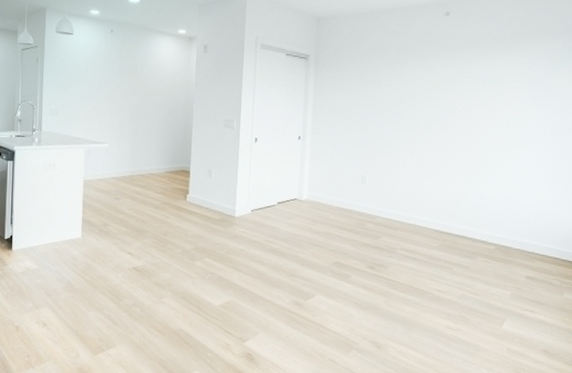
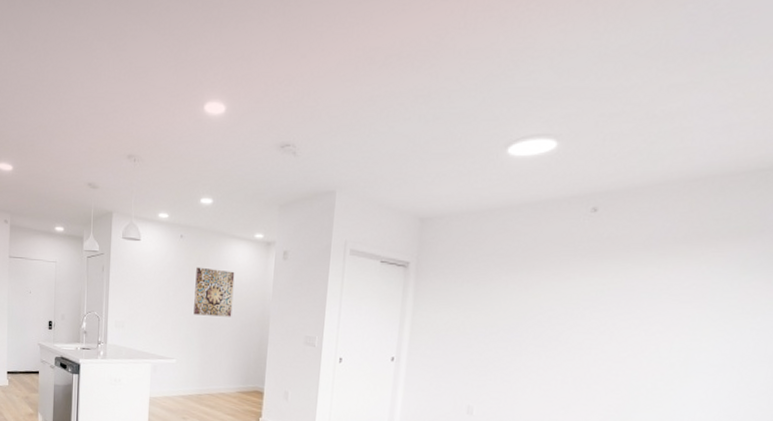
wall art: none [124,58,161,104] -> present [193,267,235,317]

